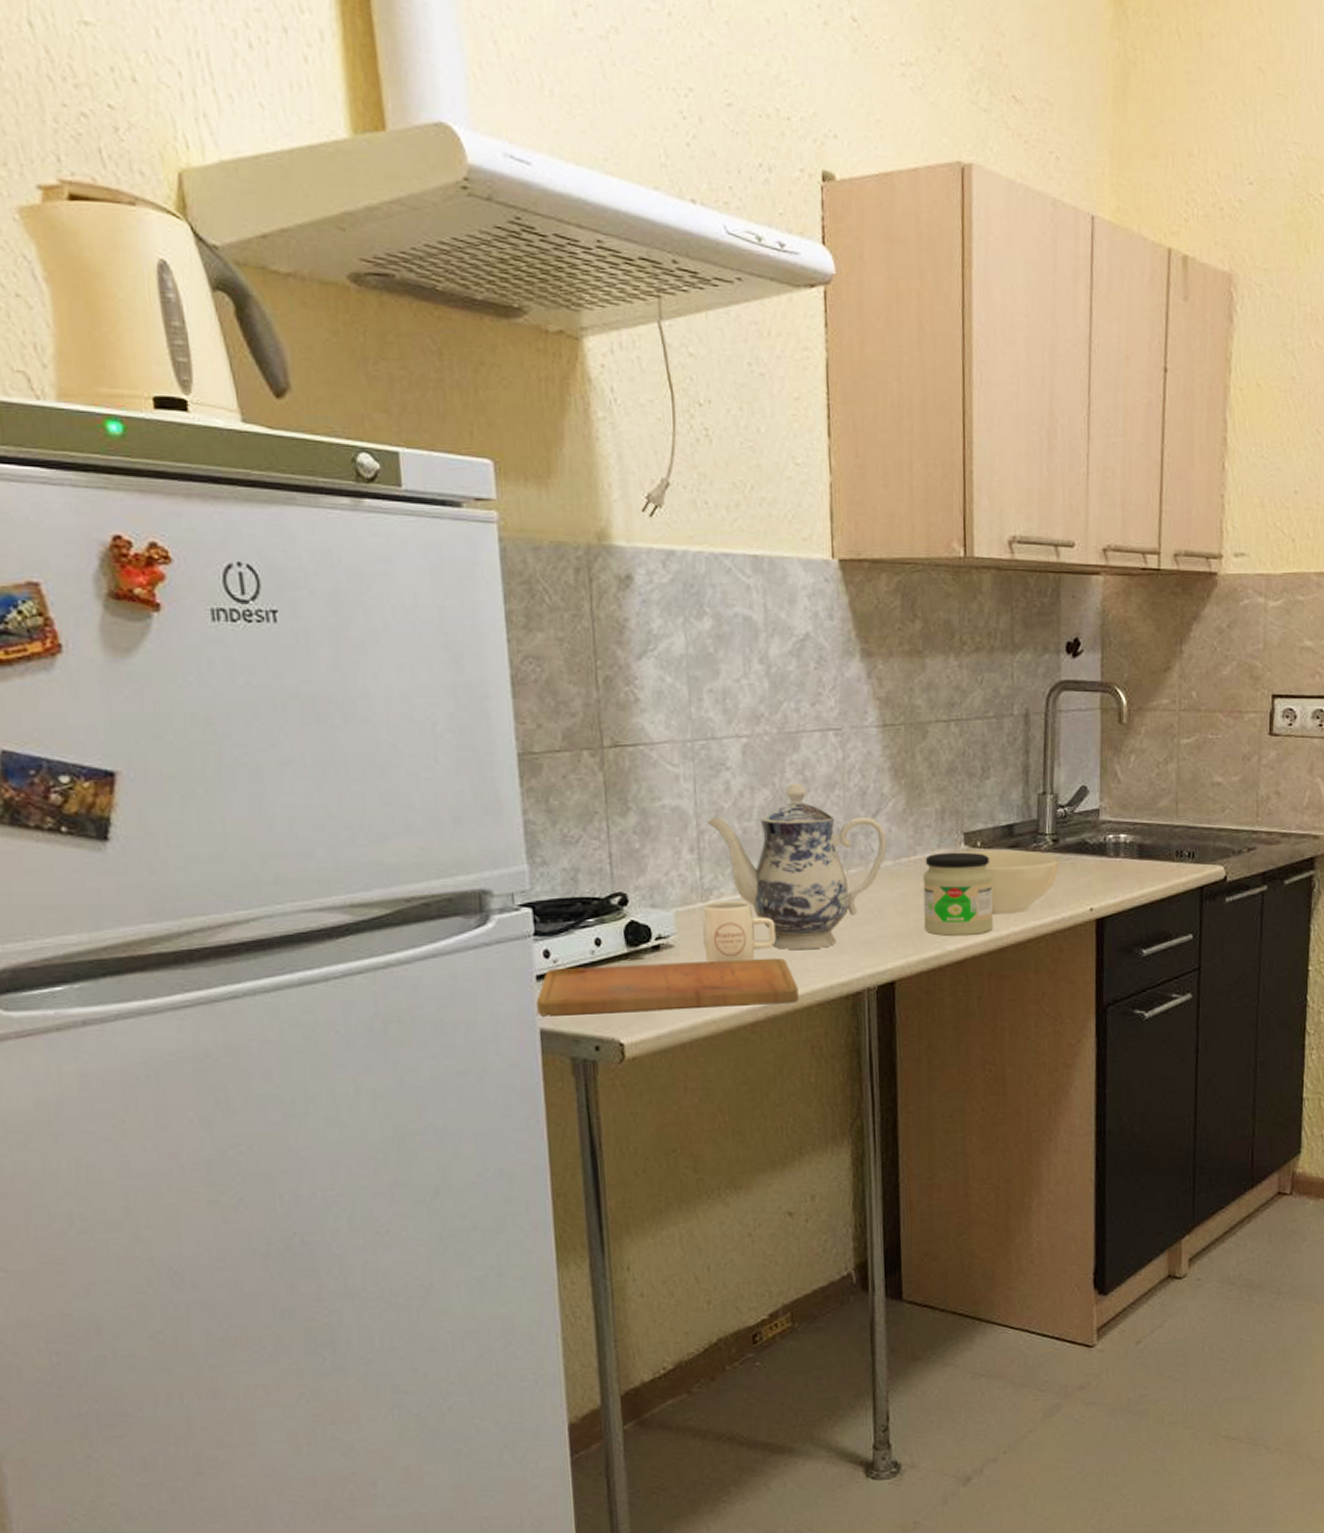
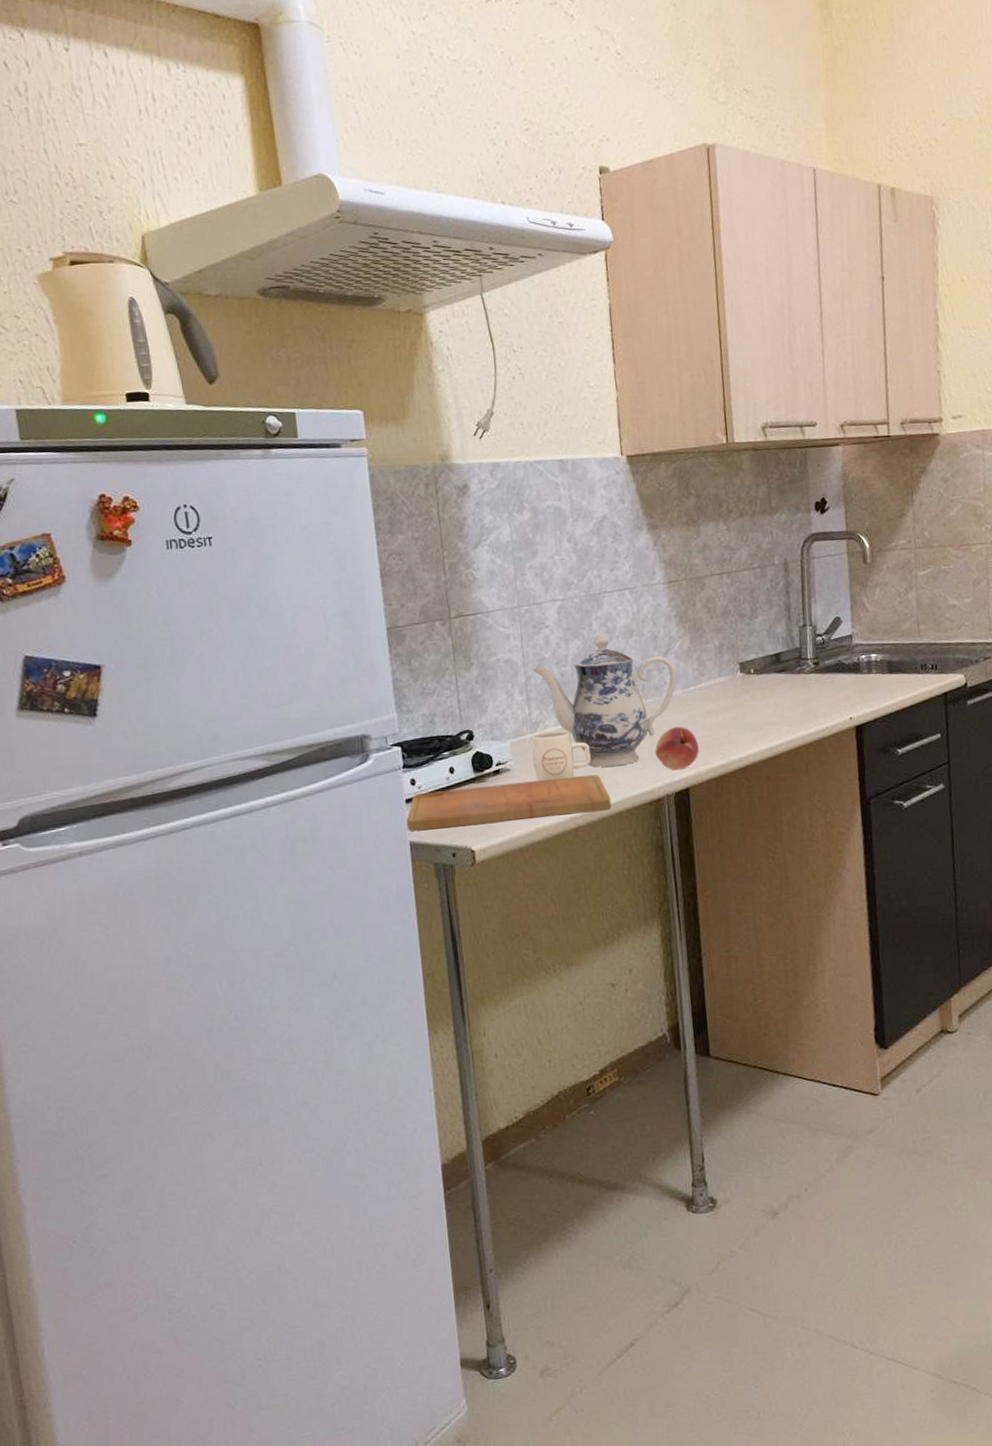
fruit: none [856,905,909,959] -> present [655,726,699,771]
jar: present [923,852,993,937] -> none [707,678,768,748]
bowl: present [951,849,1060,915] -> none [730,673,822,728]

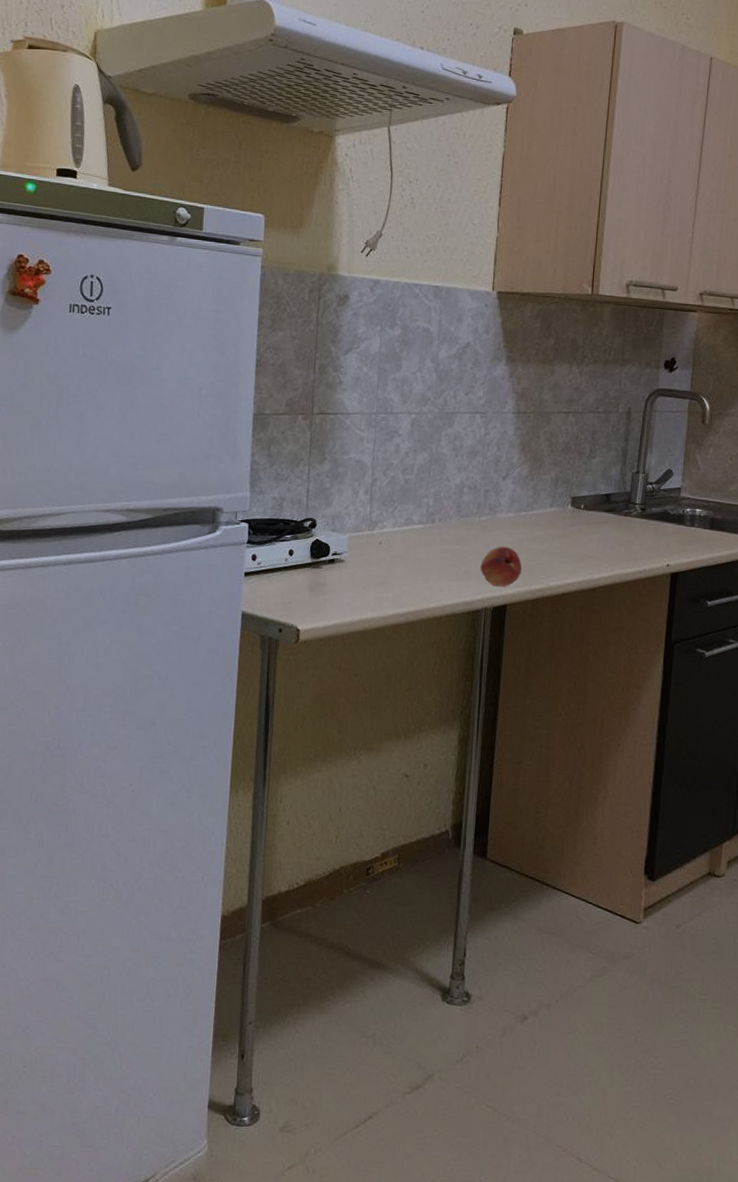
cutting board: present [406,774,612,832] -> none [242,569,433,613]
mug: present [531,730,591,782] -> none [366,531,421,578]
teapot: present [533,633,676,767] -> none [380,449,511,574]

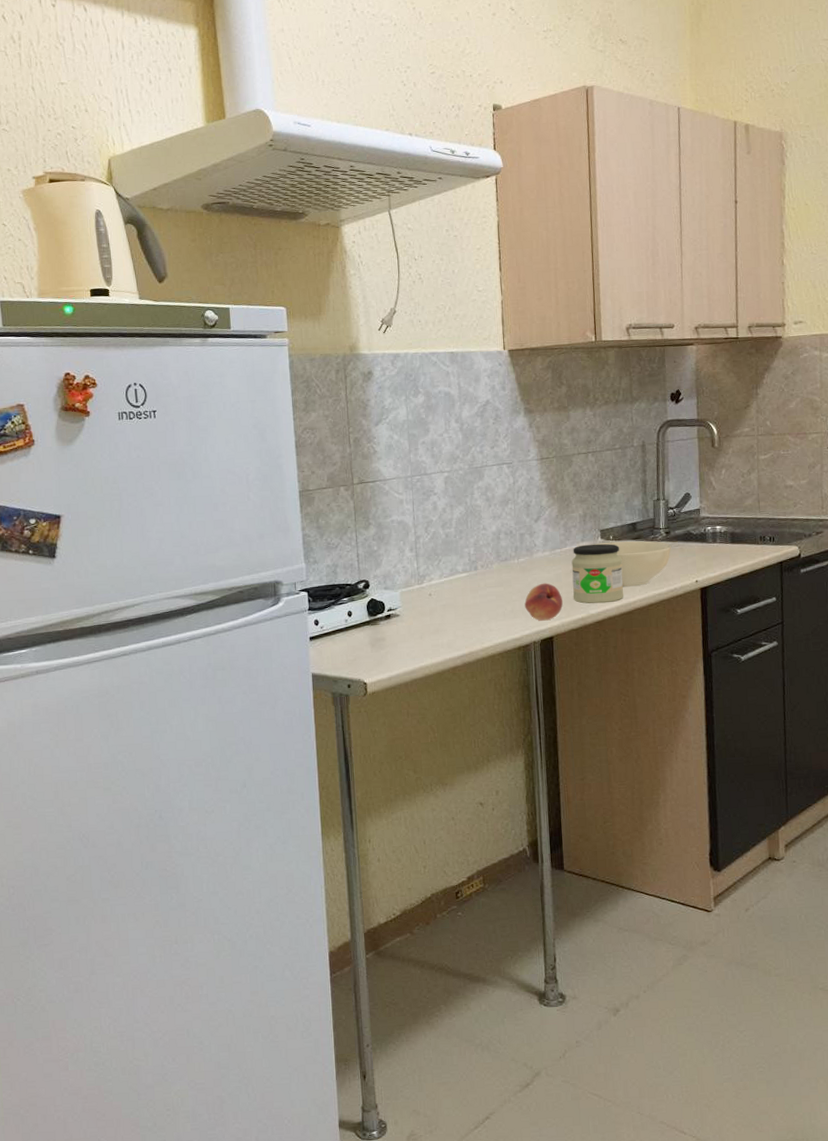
jar: none [533,510,591,576] -> present [571,543,623,604]
bowl: none [560,510,646,562] -> present [591,541,672,587]

